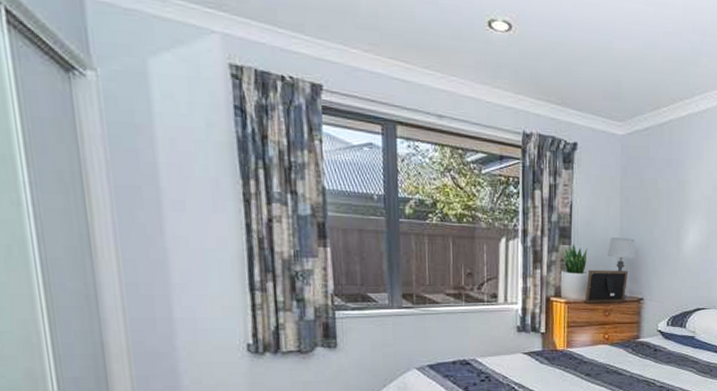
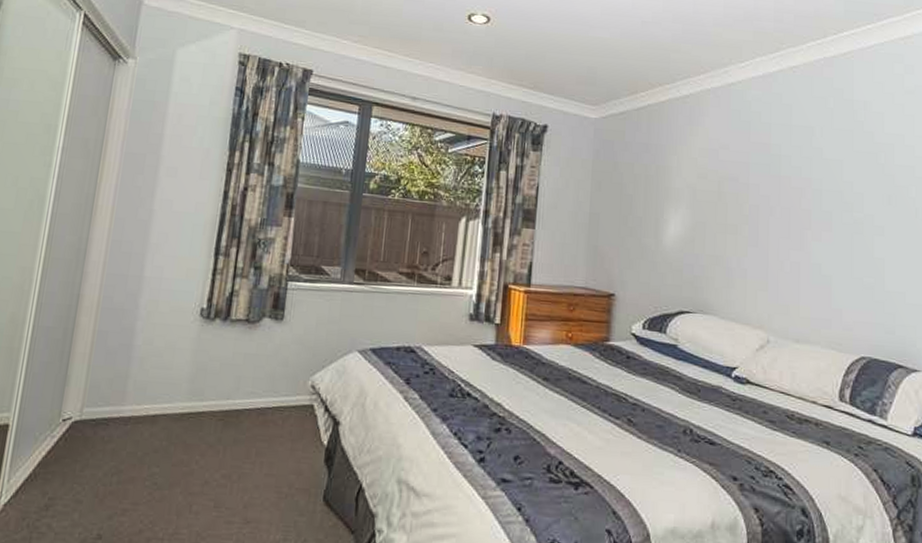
planter: present [560,244,588,301] -> none [519,228,553,292]
picture frame: present [584,269,629,304] -> none [546,257,599,297]
table lamp: present [607,238,636,299] -> none [574,223,608,293]

